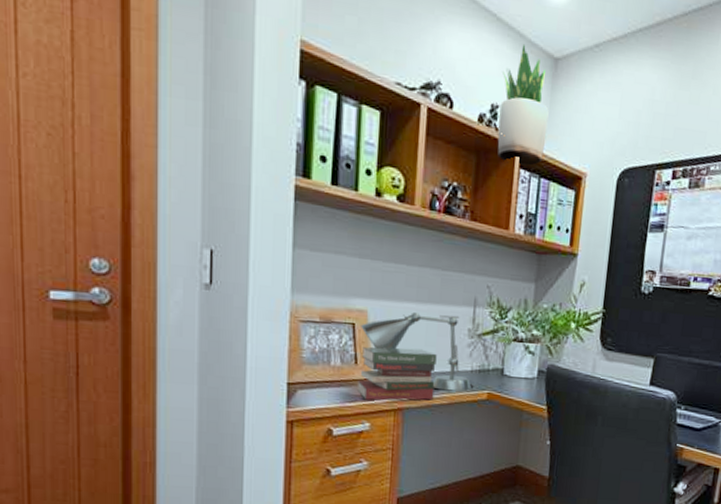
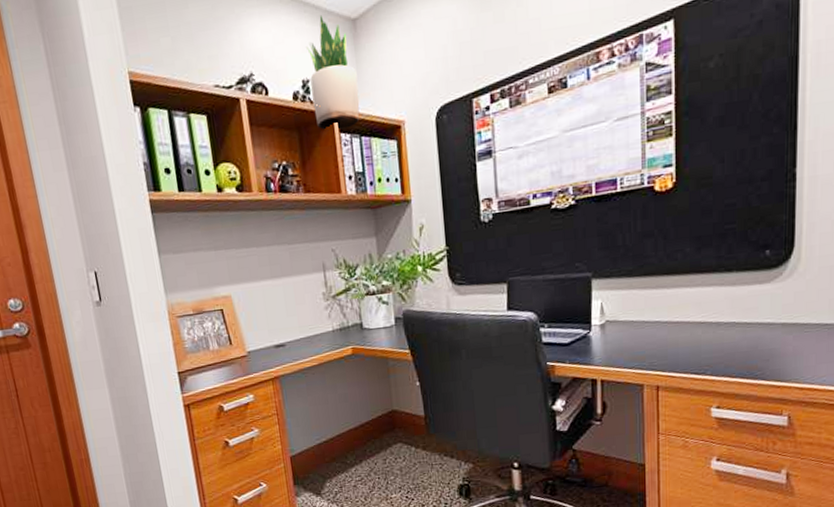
books: present [356,346,437,401] -> none [234,320,304,375]
desk lamp: present [361,313,474,392] -> none [228,283,339,354]

